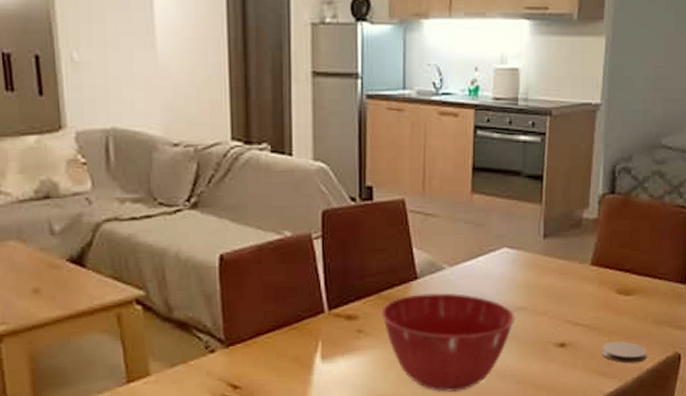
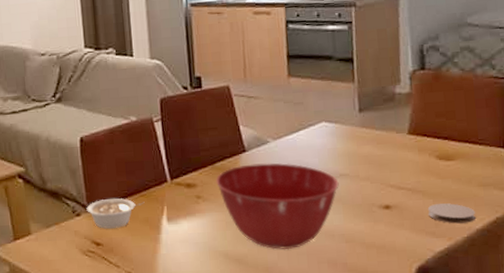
legume: none [223,331,296,369] -> present [86,198,145,229]

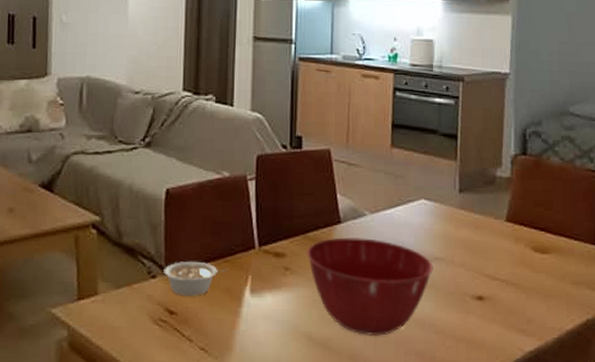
coaster: present [427,203,476,224] -> none [520,299,567,323]

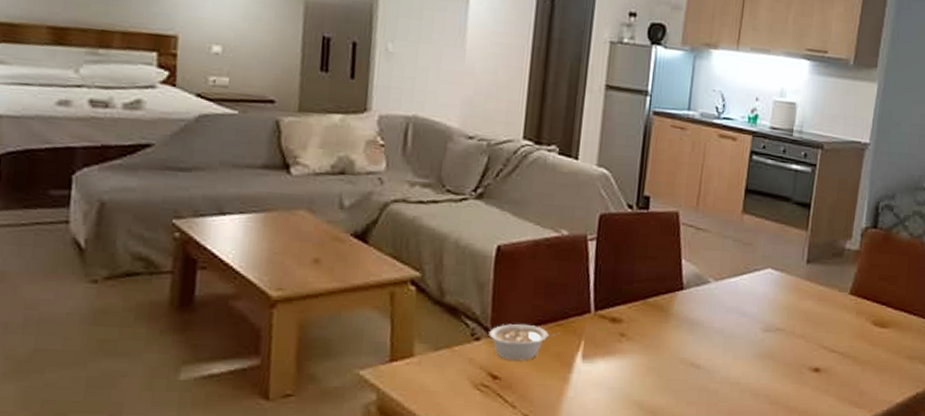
mixing bowl: present [307,237,433,337] -> none [645,304,774,406]

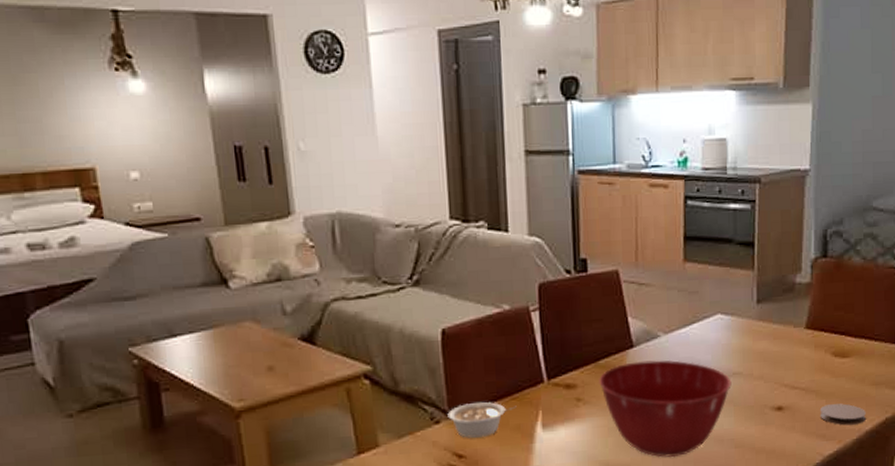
mixing bowl: none [645,304,774,406] -> present [599,359,732,458]
coaster: none [854,372,898,396] -> present [819,403,866,426]

